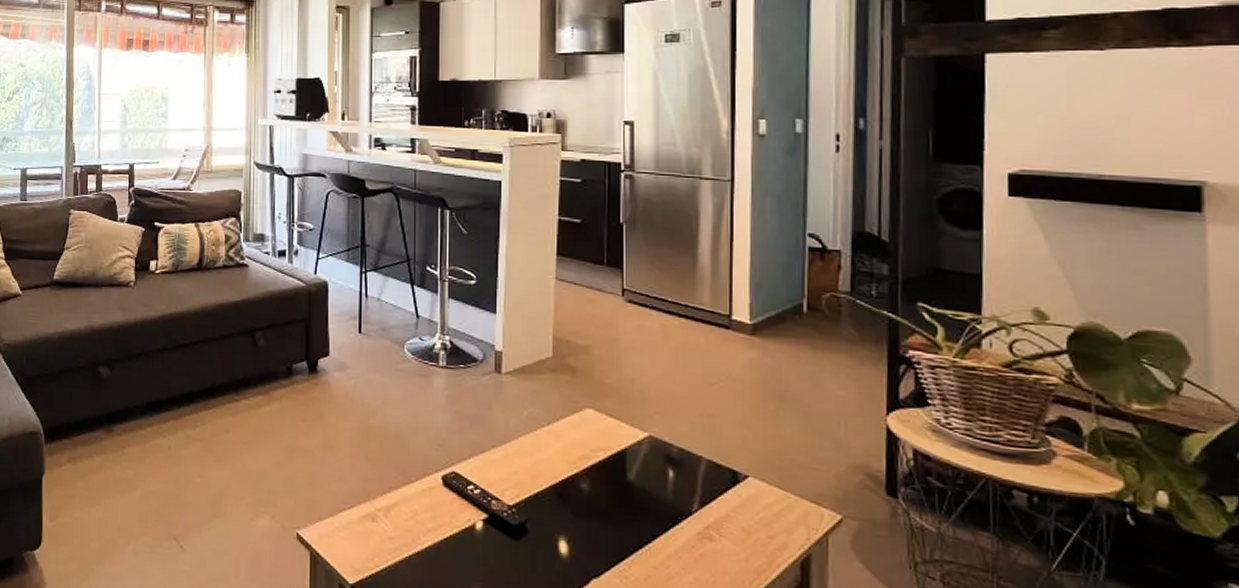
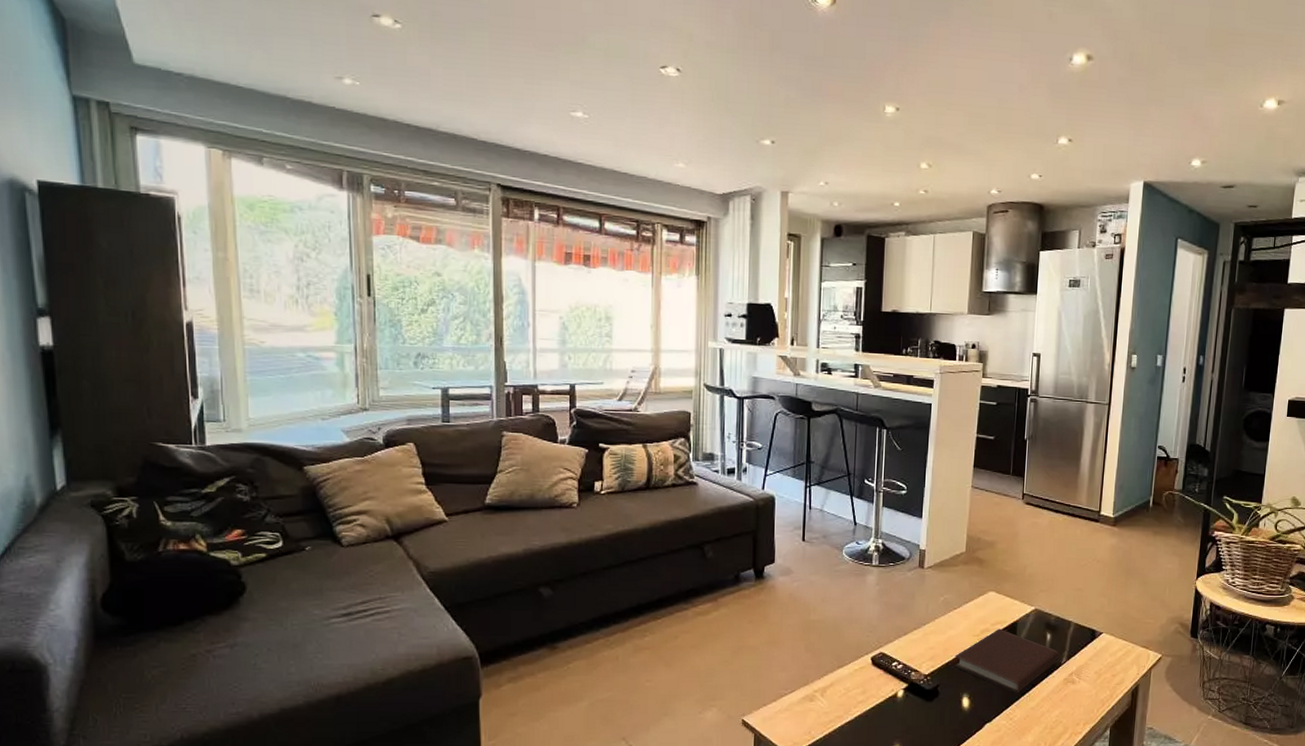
notebook: none [546,456,688,544] -> present [954,629,1059,693]

